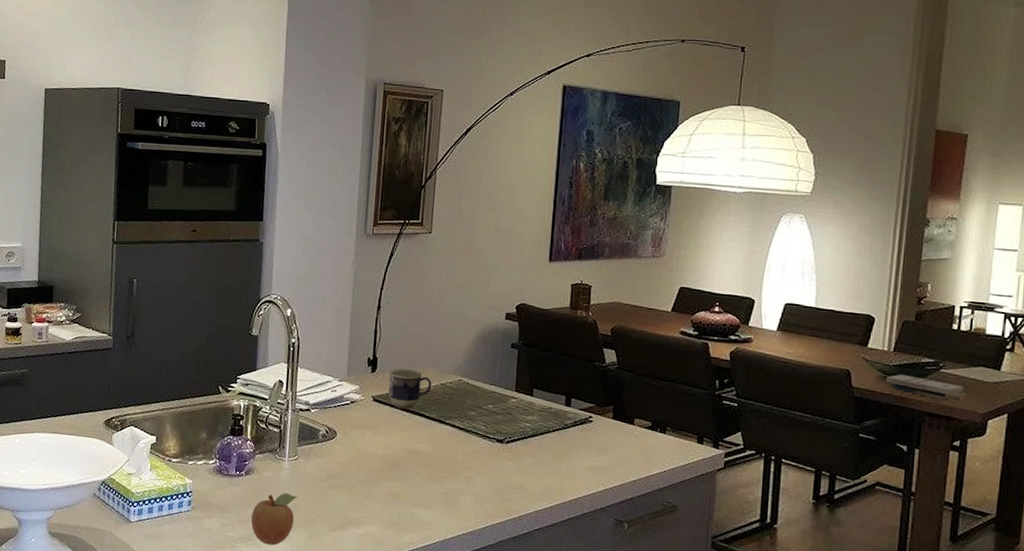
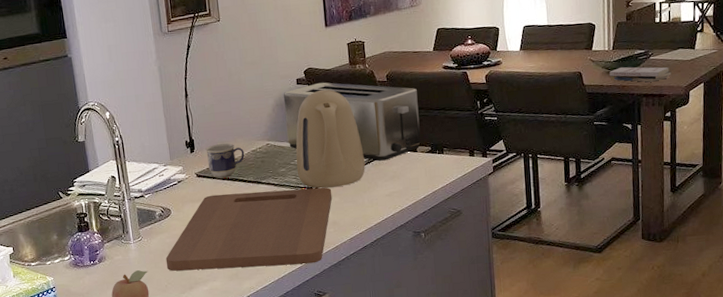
cutting board: none [319,424,525,531] -> present [165,187,333,271]
toaster: none [483,322,645,427] -> present [283,82,421,161]
kettle: none [488,330,570,447] -> present [296,89,365,189]

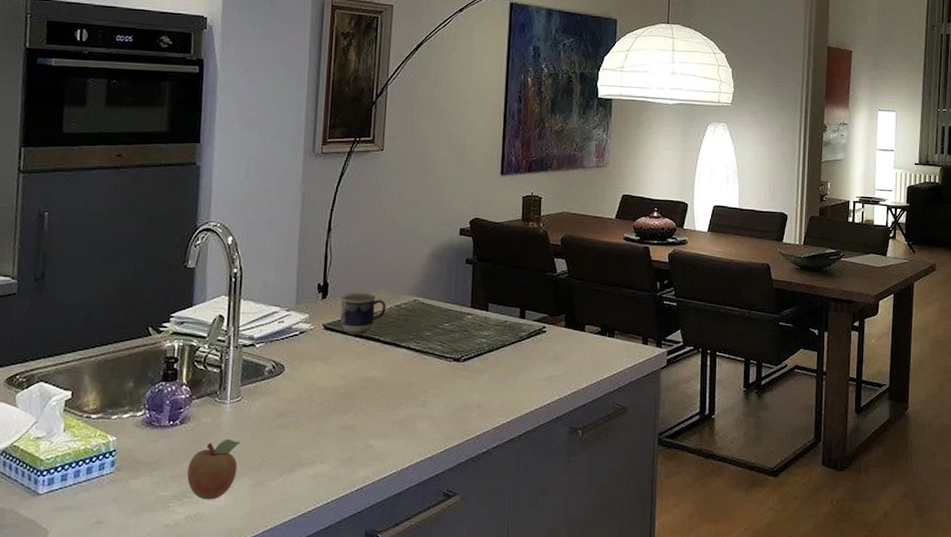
cutting board: present [165,187,333,271] -> none [265,354,482,454]
toaster: present [283,82,421,161] -> none [439,236,593,337]
kettle: present [296,89,365,189] -> none [444,245,525,362]
books: present [609,66,672,82] -> none [799,264,862,286]

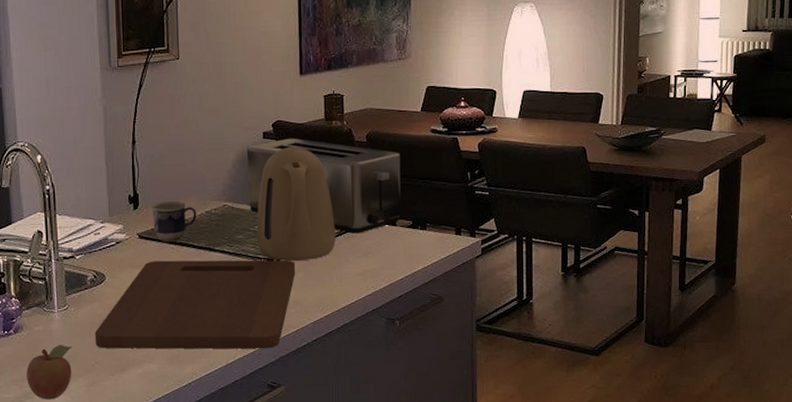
cutting board: none [265,354,482,454] -> present [94,260,296,350]
toaster: none [439,236,593,337] -> present [246,138,401,234]
kettle: none [444,245,525,362] -> present [256,146,336,261]

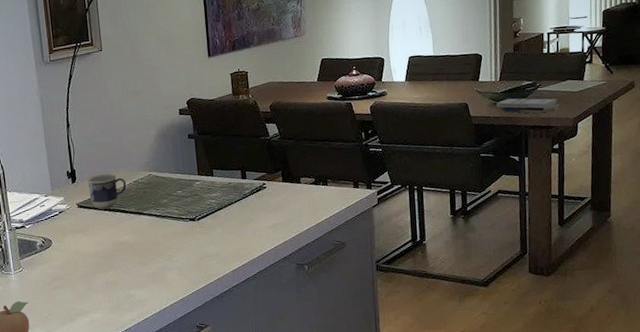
cutting board: present [94,260,296,350] -> none [46,218,215,302]
toaster: present [246,138,401,234] -> none [165,112,305,193]
kettle: present [256,146,336,261] -> none [178,119,248,220]
books: none [617,144,685,164] -> present [496,98,560,114]

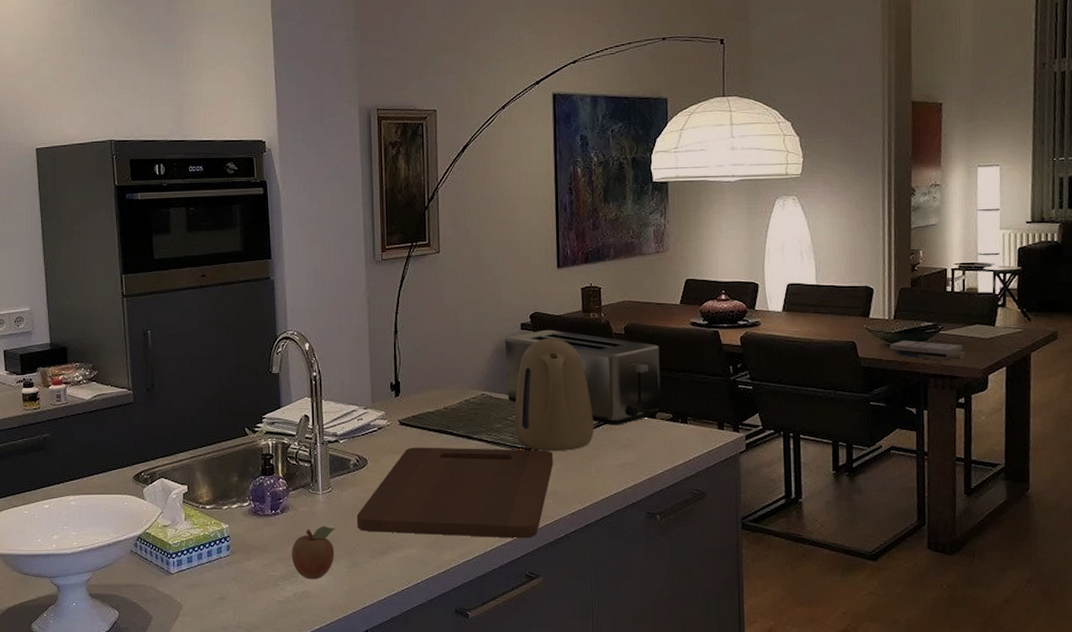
cutting board: none [46,218,215,302] -> present [356,447,554,538]
cup: present [87,174,127,210] -> none [412,390,456,430]
toaster: none [165,112,305,193] -> present [504,329,661,425]
kettle: none [178,119,248,220] -> present [514,338,594,451]

